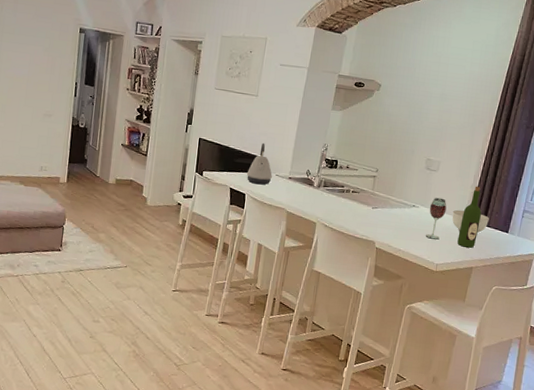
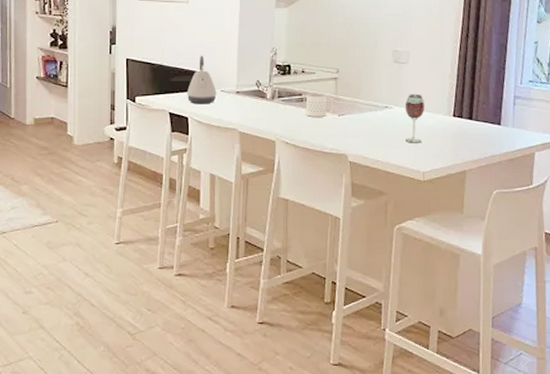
mug: none [345,186,371,208] -> present [305,93,334,117]
bowl: present [452,210,490,233] -> none [432,105,477,130]
wine bottle: present [457,186,481,248] -> none [443,75,466,148]

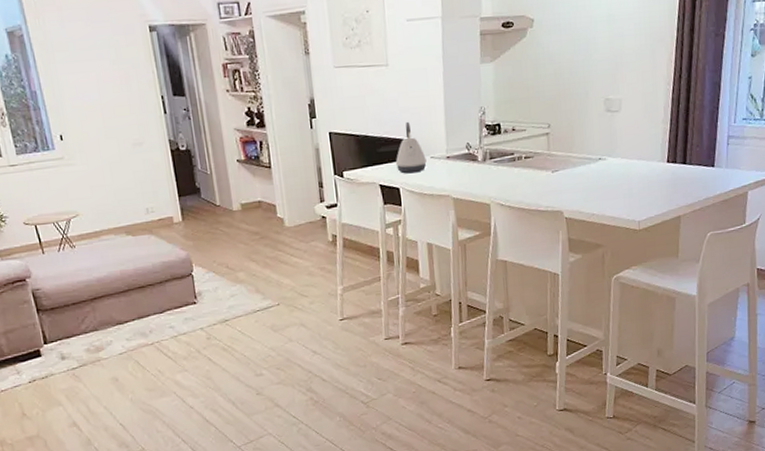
mug: present [305,93,334,117] -> none [517,150,548,176]
wineglass: present [405,94,425,143] -> none [618,142,639,194]

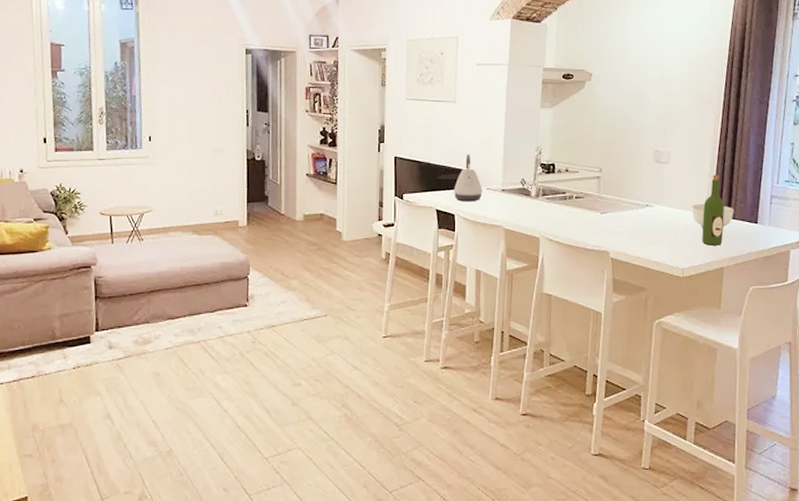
bowl: none [646,151,691,177] -> present [692,204,735,228]
wine bottle: none [657,119,680,195] -> present [702,174,724,246]

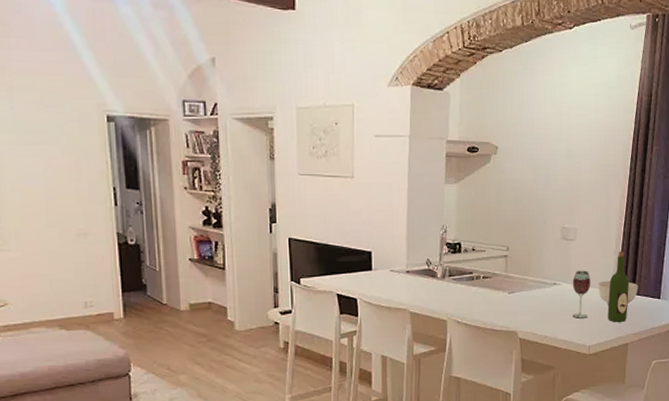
kettle: present [453,153,483,202] -> none [354,233,386,285]
wineglass: none [665,193,684,241] -> present [572,270,591,319]

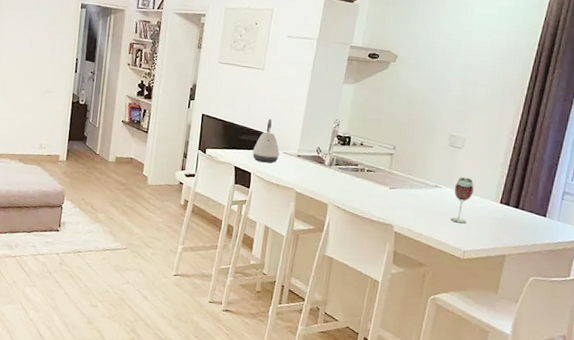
kettle: none [354,233,386,285] -> present [252,118,280,163]
bowl: present [598,281,639,305] -> none [480,191,524,216]
wine bottle: present [607,251,629,322] -> none [487,164,514,234]

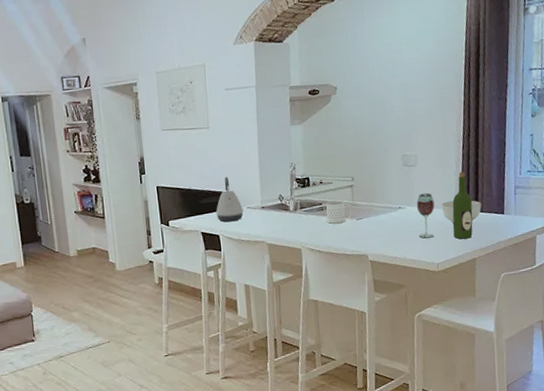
mug: none [359,164,388,188] -> present [325,200,353,224]
bowl: none [480,191,524,216] -> present [441,200,482,224]
wine bottle: none [487,164,514,234] -> present [452,172,473,240]

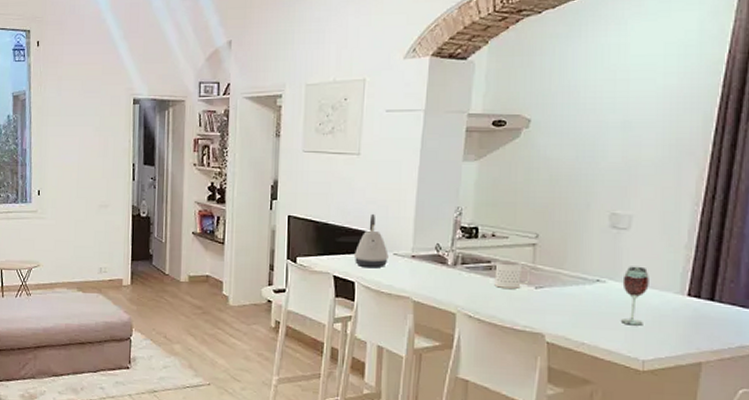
bowl: present [441,200,482,224] -> none [659,281,722,312]
wine bottle: present [452,172,473,240] -> none [672,245,706,335]

